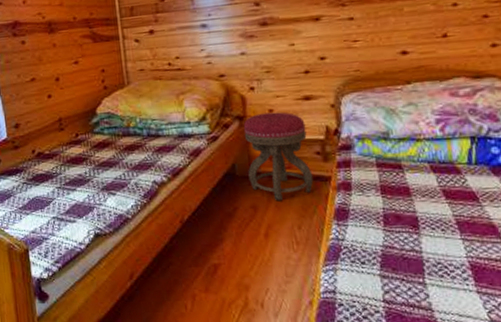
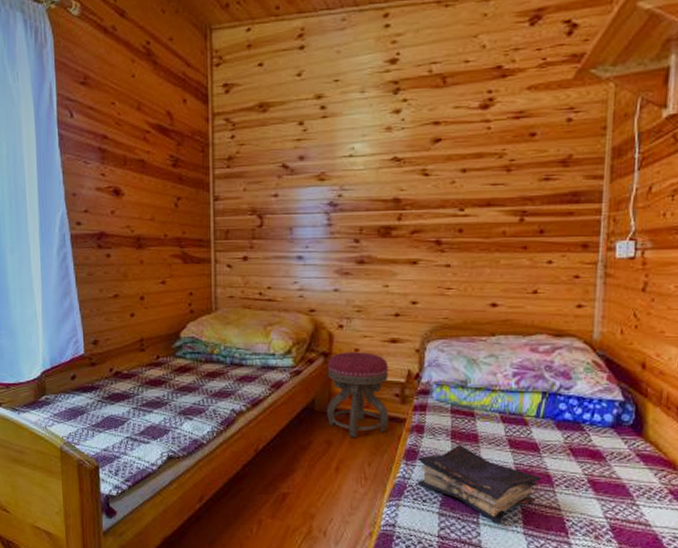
book: none [349,199,487,284] -> present [417,444,542,525]

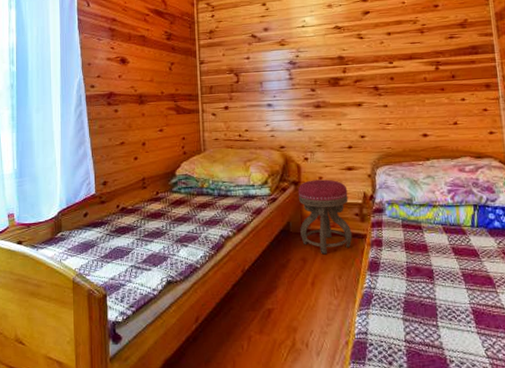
book: present [417,444,542,525] -> none [380,254,485,327]

